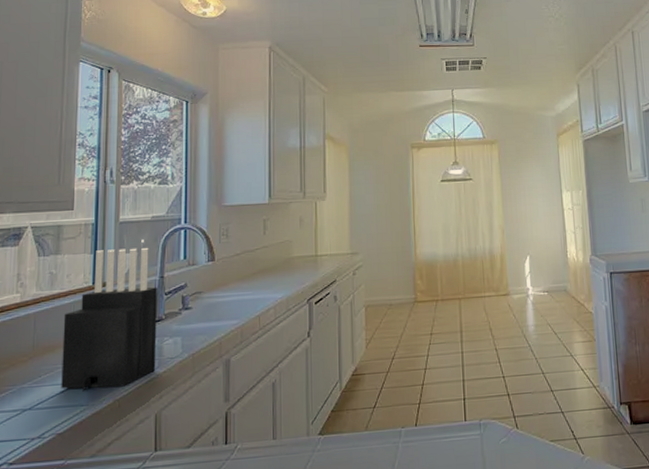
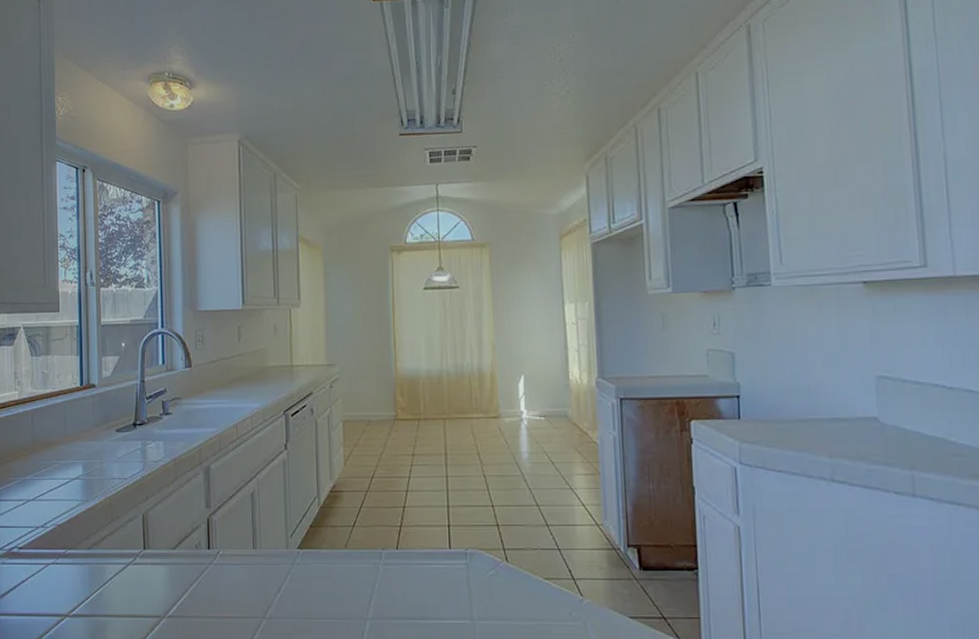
knife block: present [61,247,157,392] -> none [57,351,141,487]

